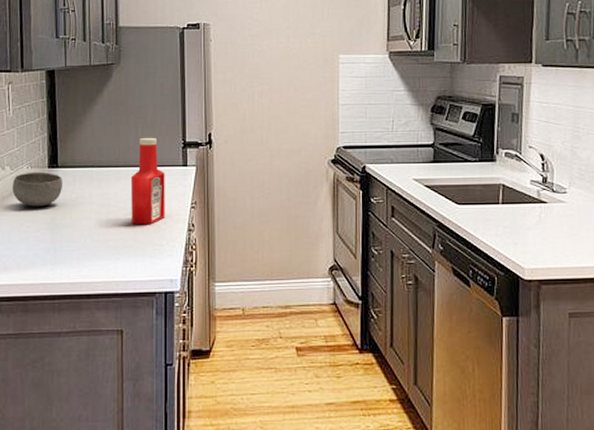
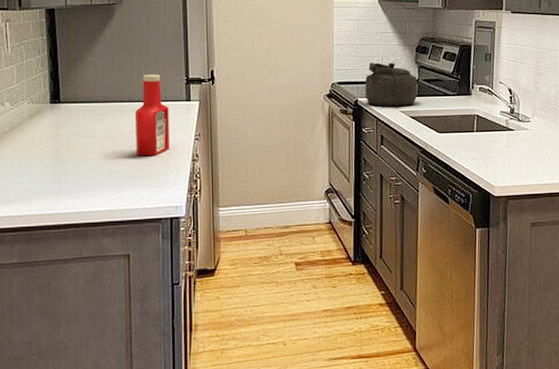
bowl: present [12,171,62,207] -> none [13,107,65,141]
kettle: none [374,124,434,173] -> present [365,62,418,106]

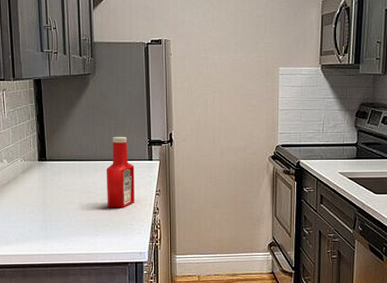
kettle: present [365,62,418,106] -> none [307,126,357,168]

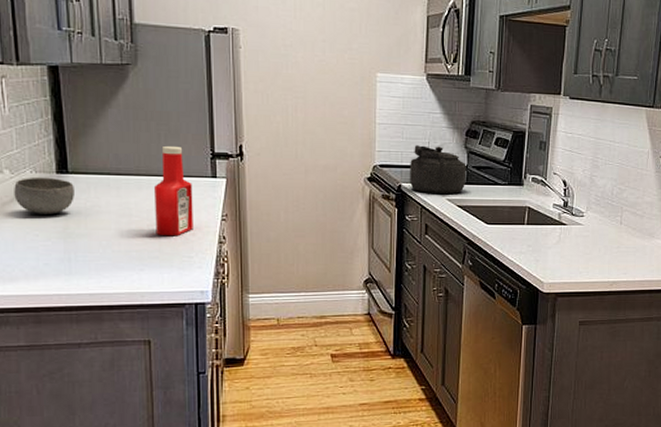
bowl: none [10,164,50,193] -> present [14,176,74,215]
kettle: none [307,126,357,168] -> present [410,145,466,194]

